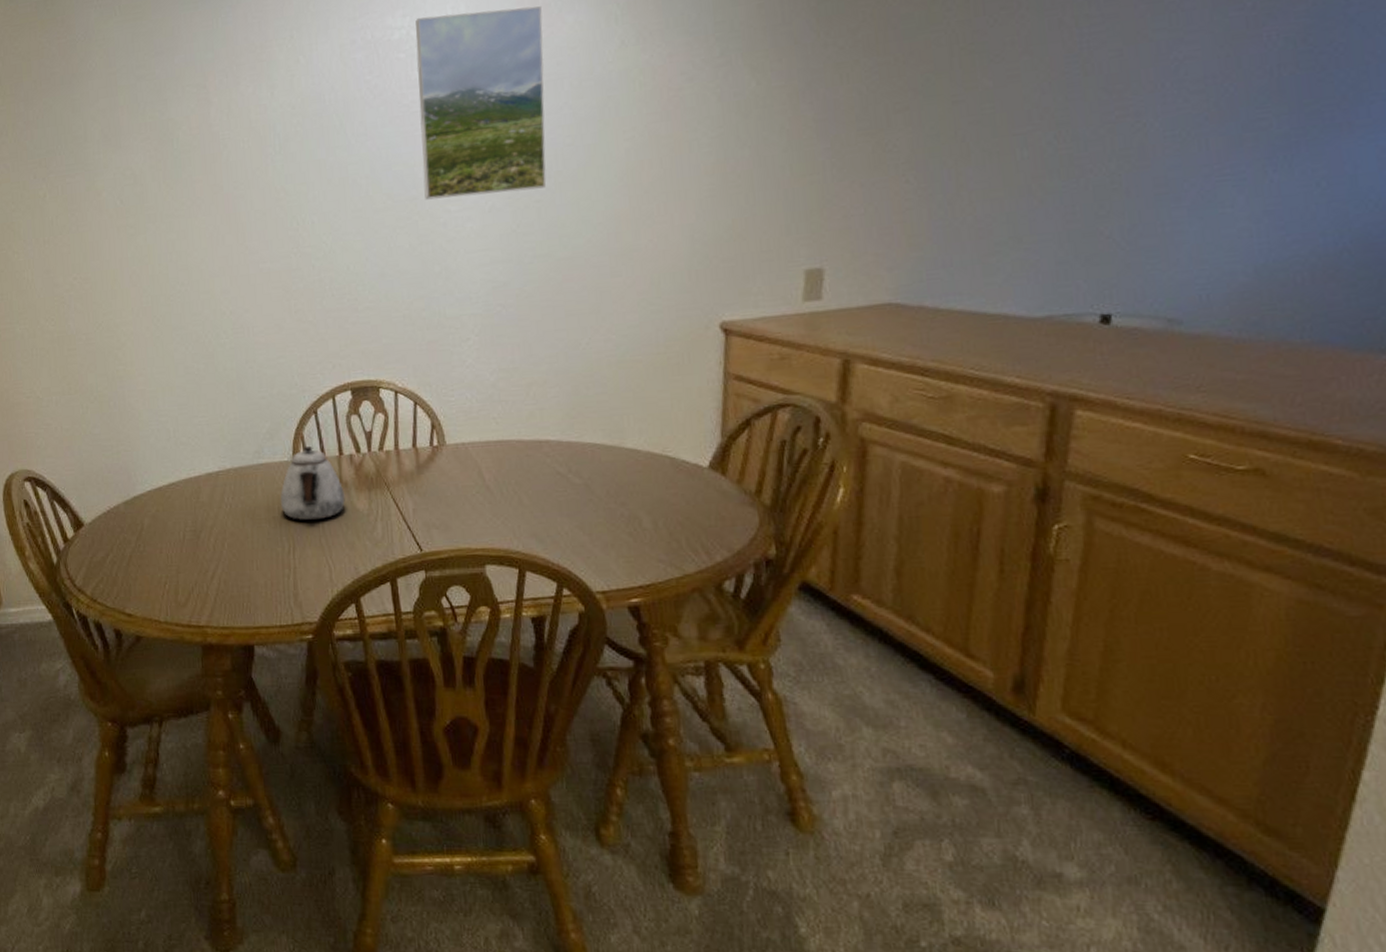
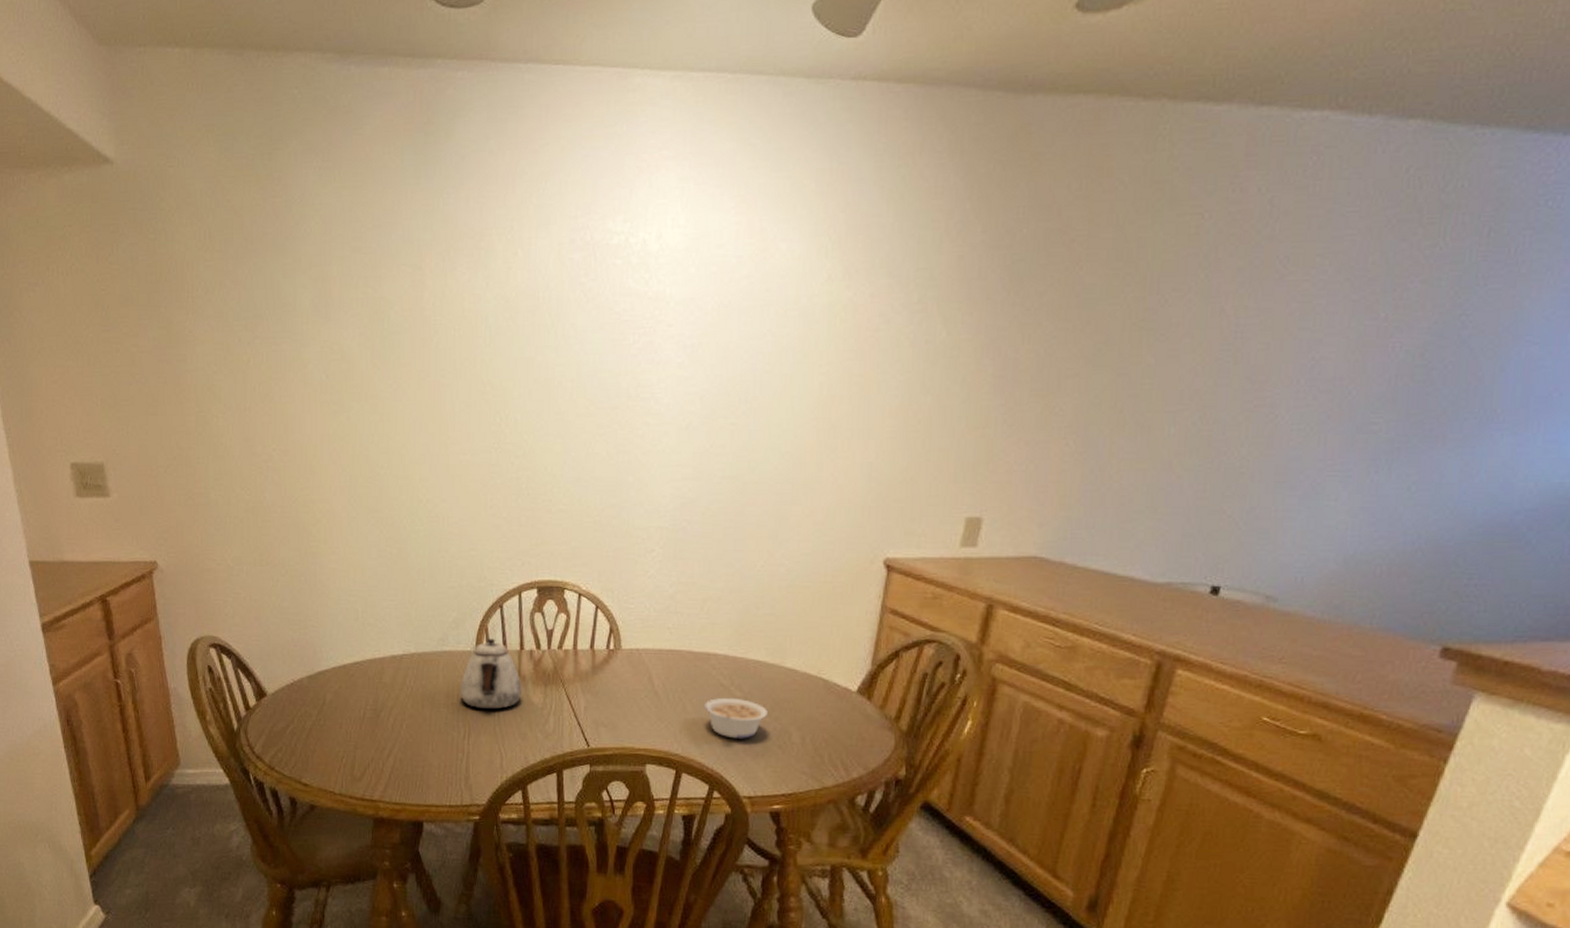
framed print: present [415,6,547,200] -> none [626,224,758,412]
legume: none [542,485,612,530] -> present [705,697,767,739]

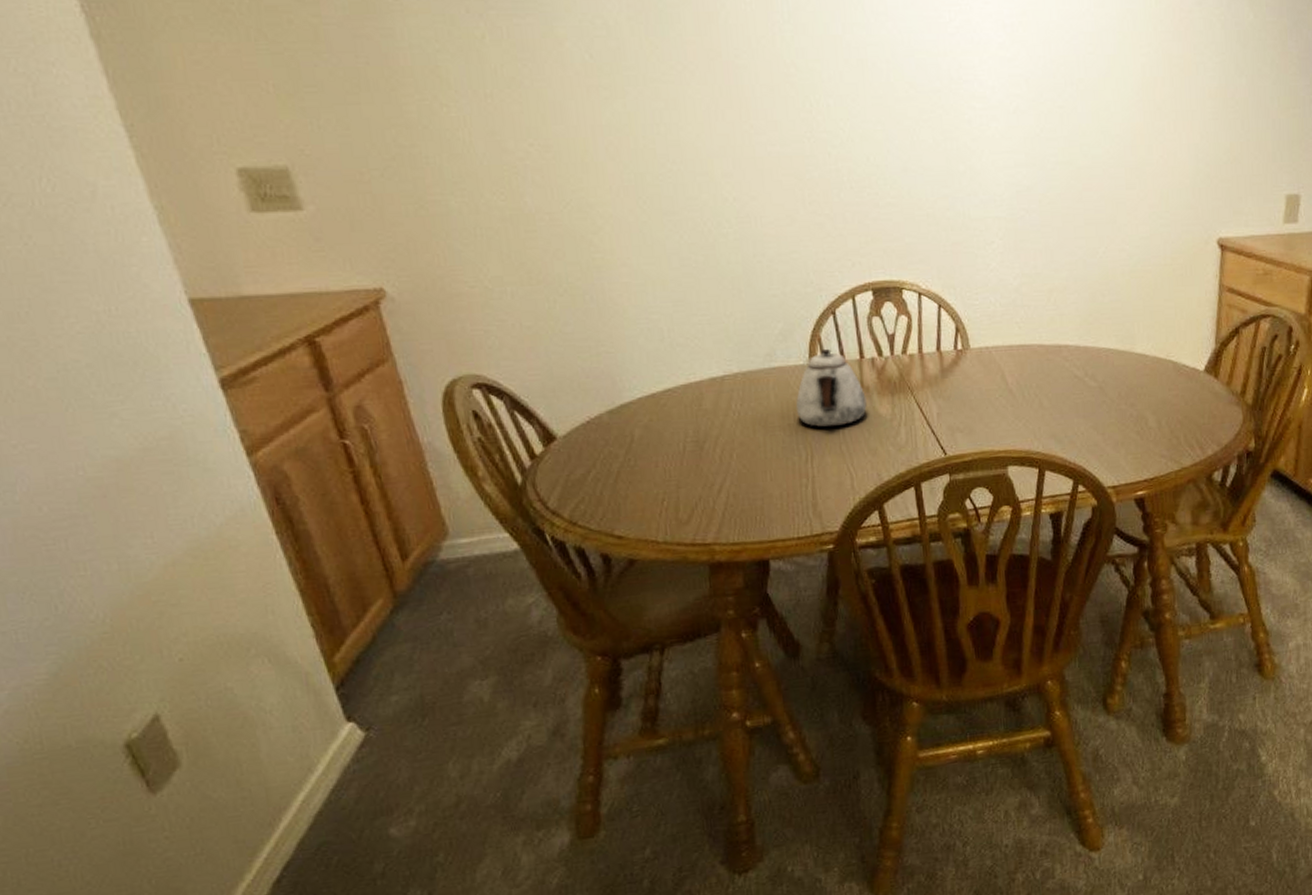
legume: present [705,697,767,739] -> none [1061,388,1123,430]

